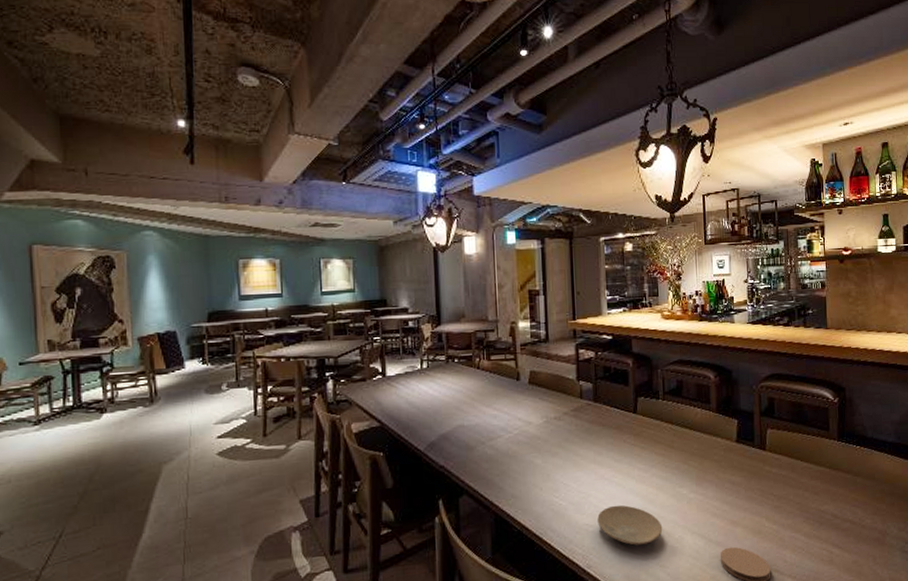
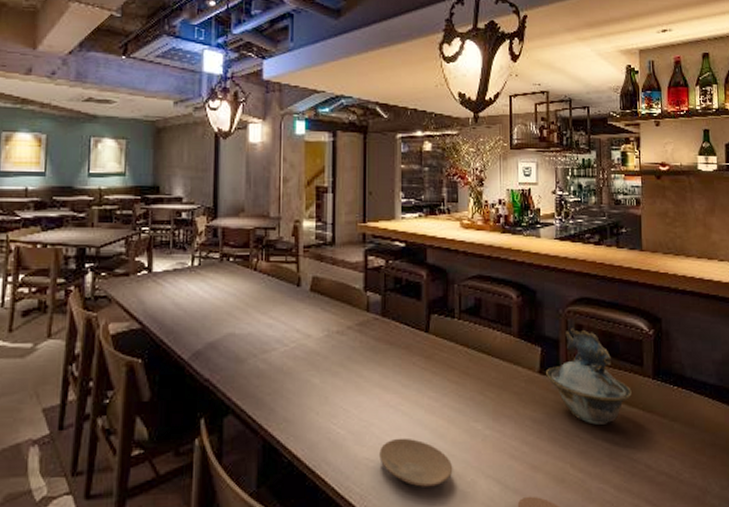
ceramic bowl: none [742,401,819,483] -> present [546,328,632,425]

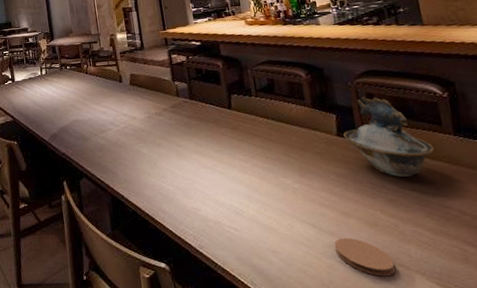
plate: present [379,438,453,487] -> none [204,192,270,230]

